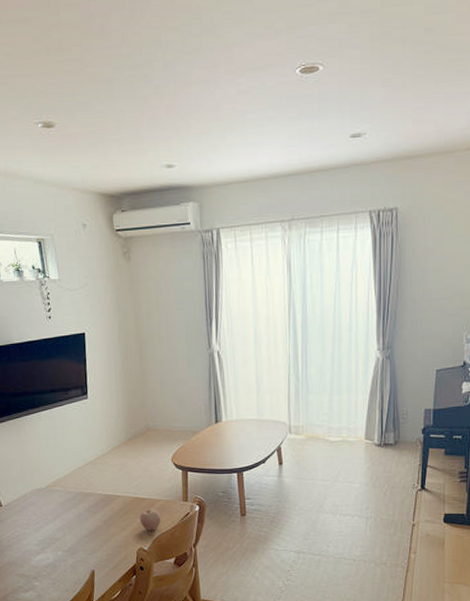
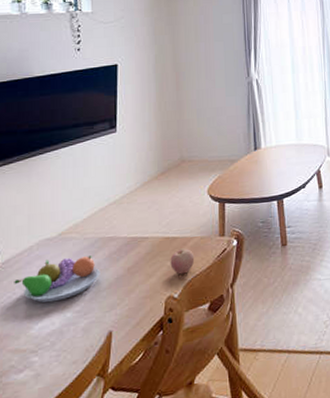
fruit bowl: none [15,506,82,541] -> present [14,256,100,303]

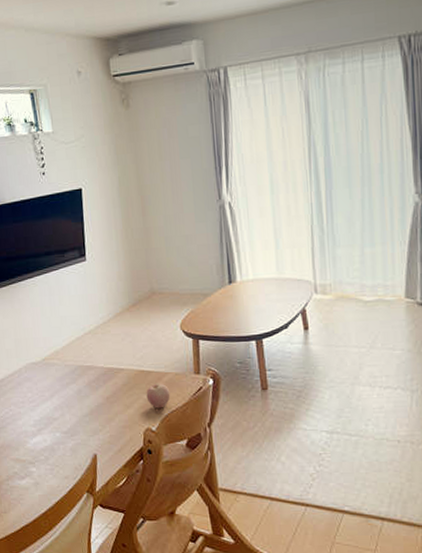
fruit bowl: present [14,256,100,303] -> none [9,382,82,422]

